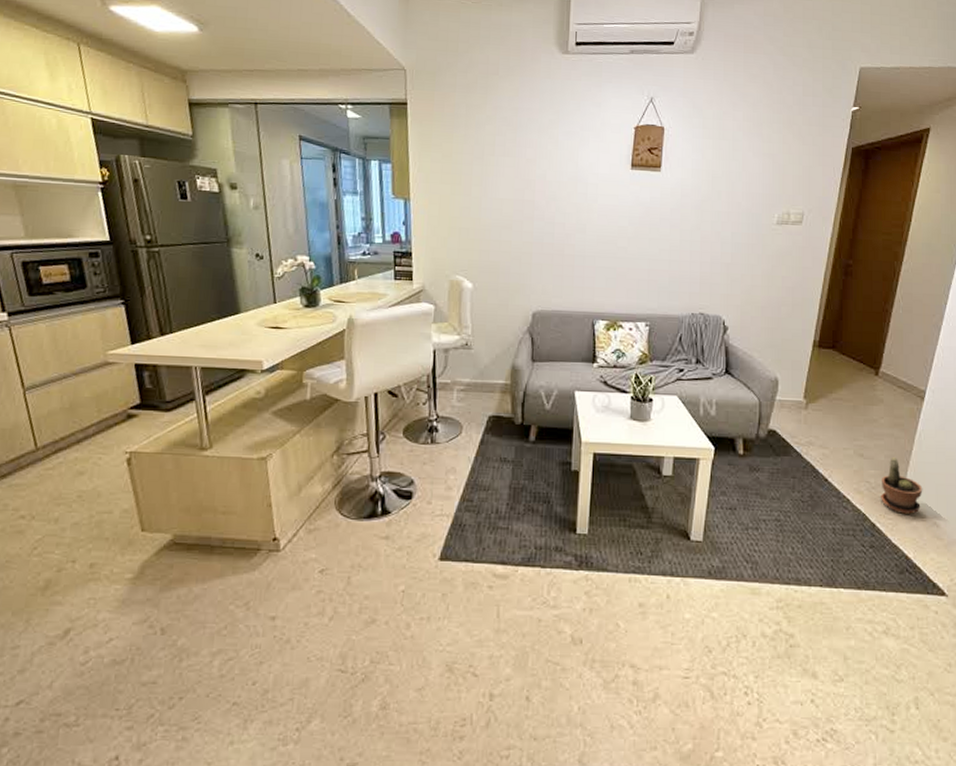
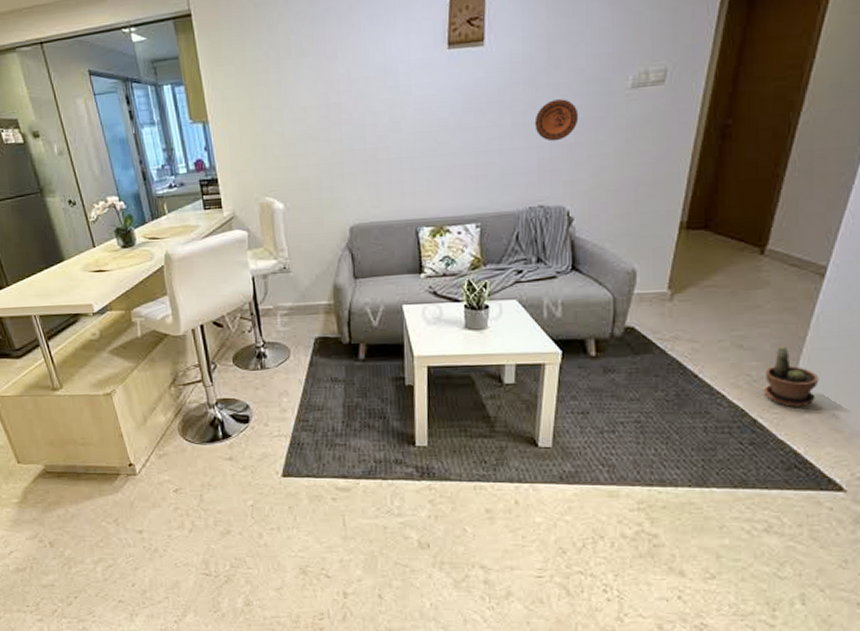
decorative plate: none [699,224,735,259] -> present [534,99,579,142]

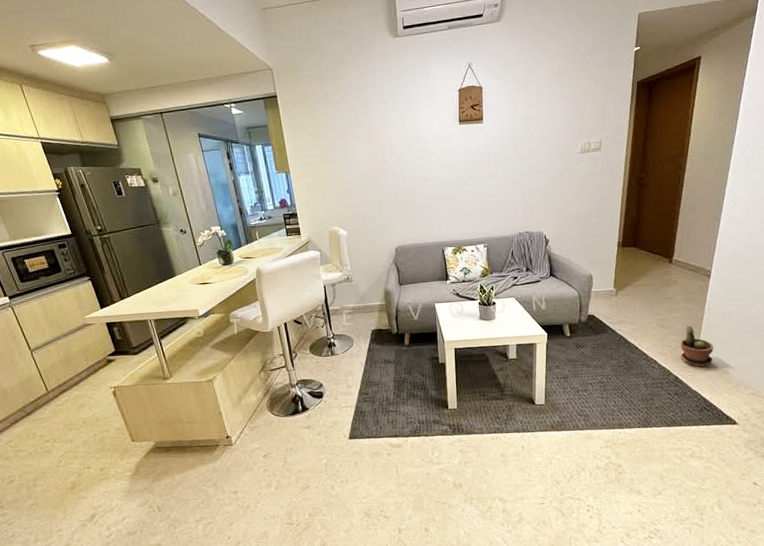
decorative plate: present [534,99,579,142] -> none [519,159,548,188]

